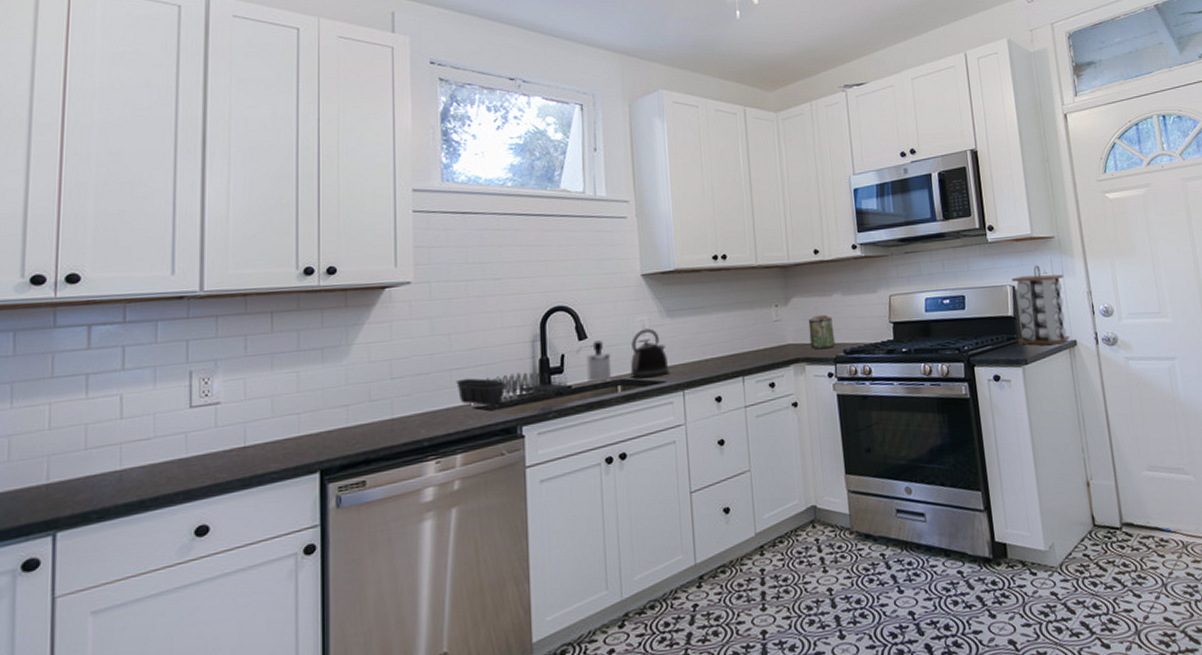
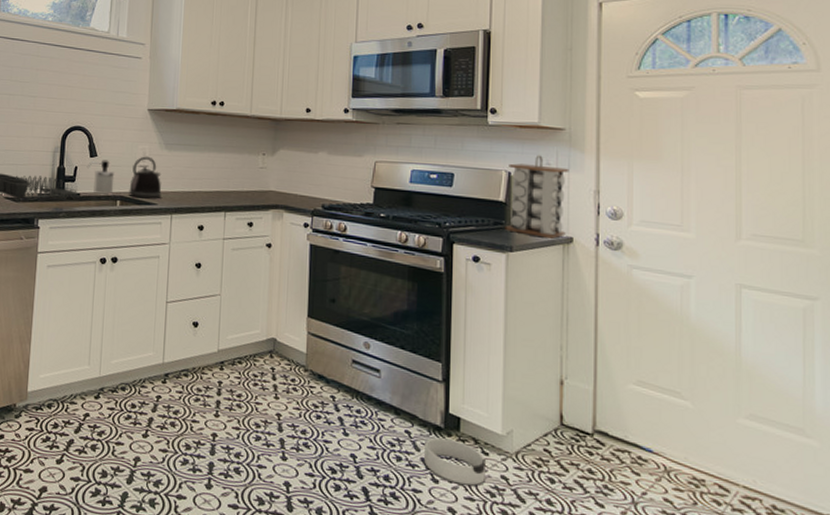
canister: present [808,314,836,350] -> none [291,168,316,201]
pet bowl: none [977,568,1038,614] -> present [424,437,486,487]

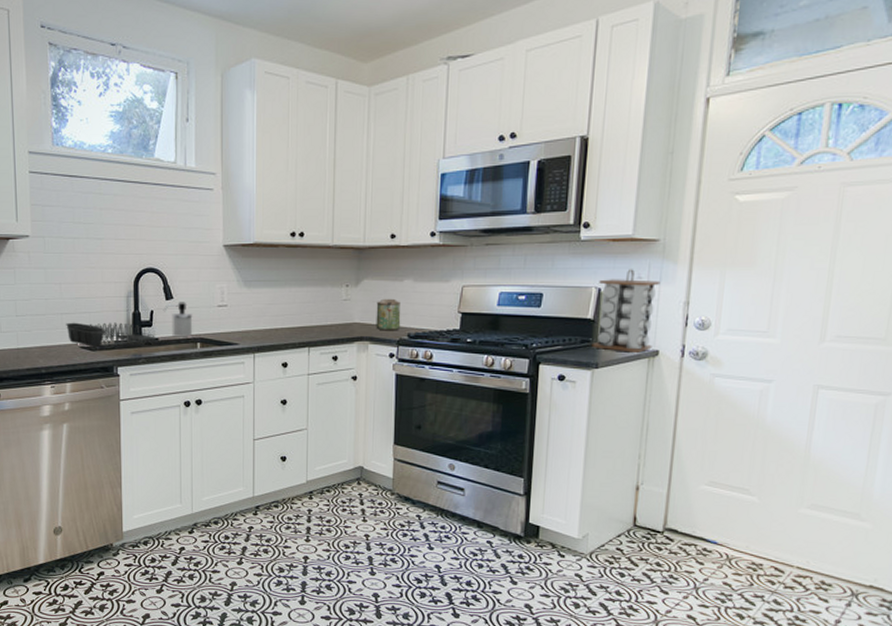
kettle: present [128,156,162,199] -> none [209,295,243,339]
canister: none [291,168,316,201] -> present [376,298,401,331]
pet bowl: present [424,437,486,487] -> none [504,545,562,585]

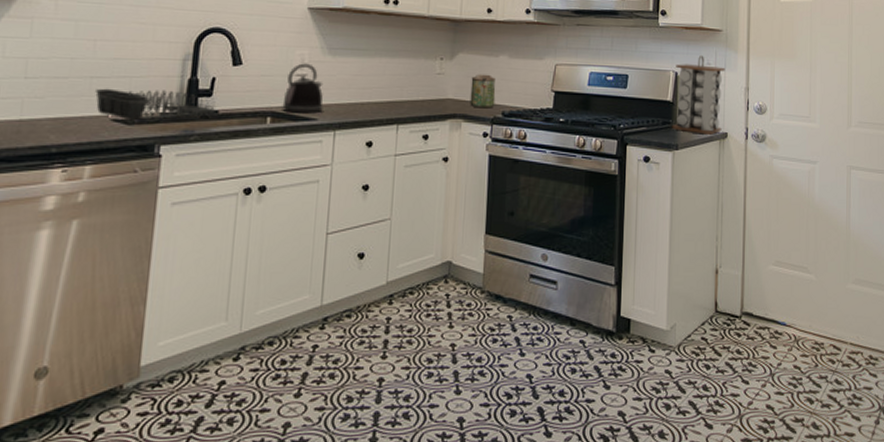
soap dispenser: present [163,302,193,337] -> none [228,68,265,110]
kettle: none [209,295,243,339] -> present [282,63,324,114]

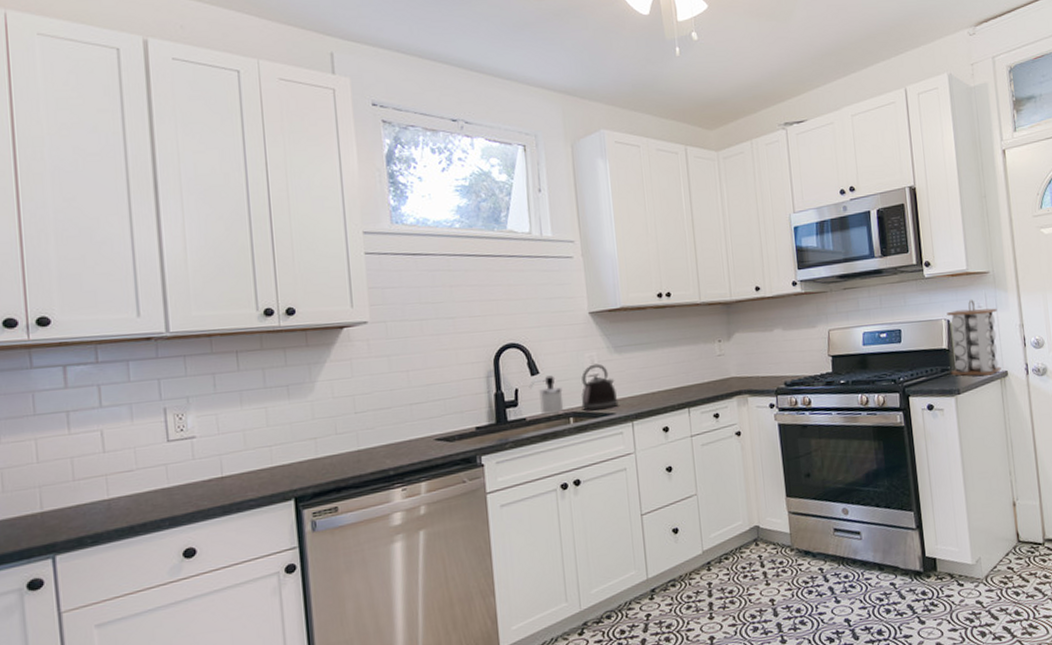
dish rack: present [95,88,215,122] -> none [417,406,523,438]
soap dispenser: none [228,68,265,110] -> present [528,375,564,415]
canister: present [470,74,496,109] -> none [750,349,777,382]

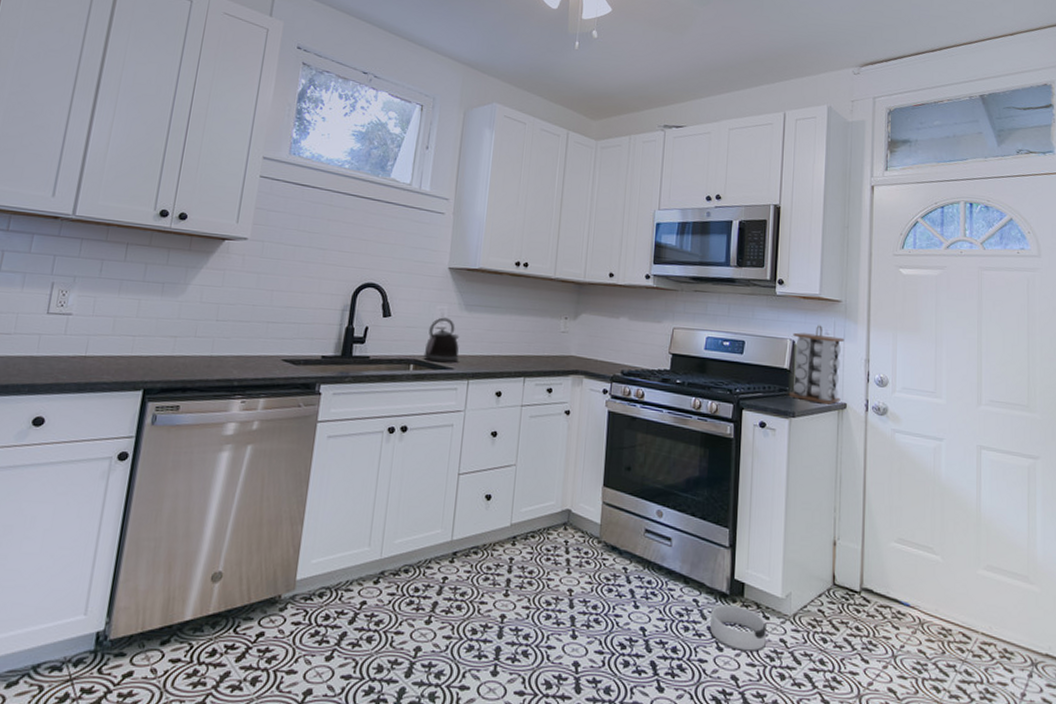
soap dispenser: present [528,375,564,415] -> none [378,320,409,358]
pet bowl: none [909,580,964,620] -> present [710,604,766,653]

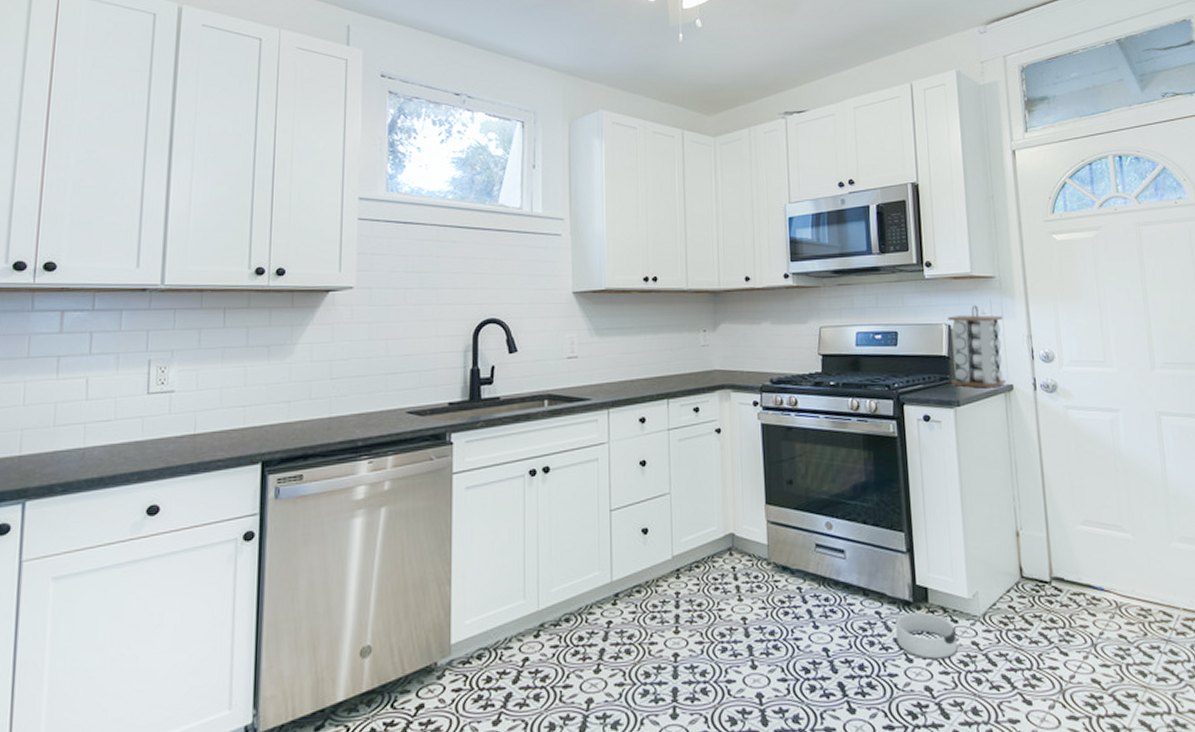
kettle: present [423,317,460,363] -> none [557,345,596,395]

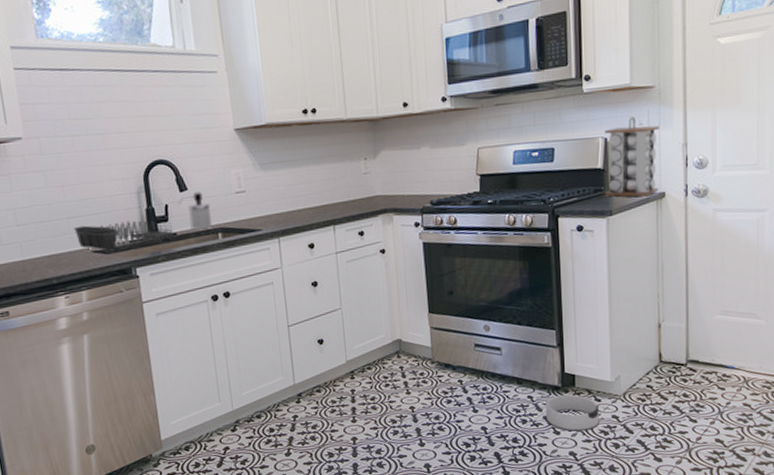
dish rack: none [391,381,496,412] -> present [74,220,174,250]
soap dispenser: none [505,354,540,395] -> present [178,192,213,230]

